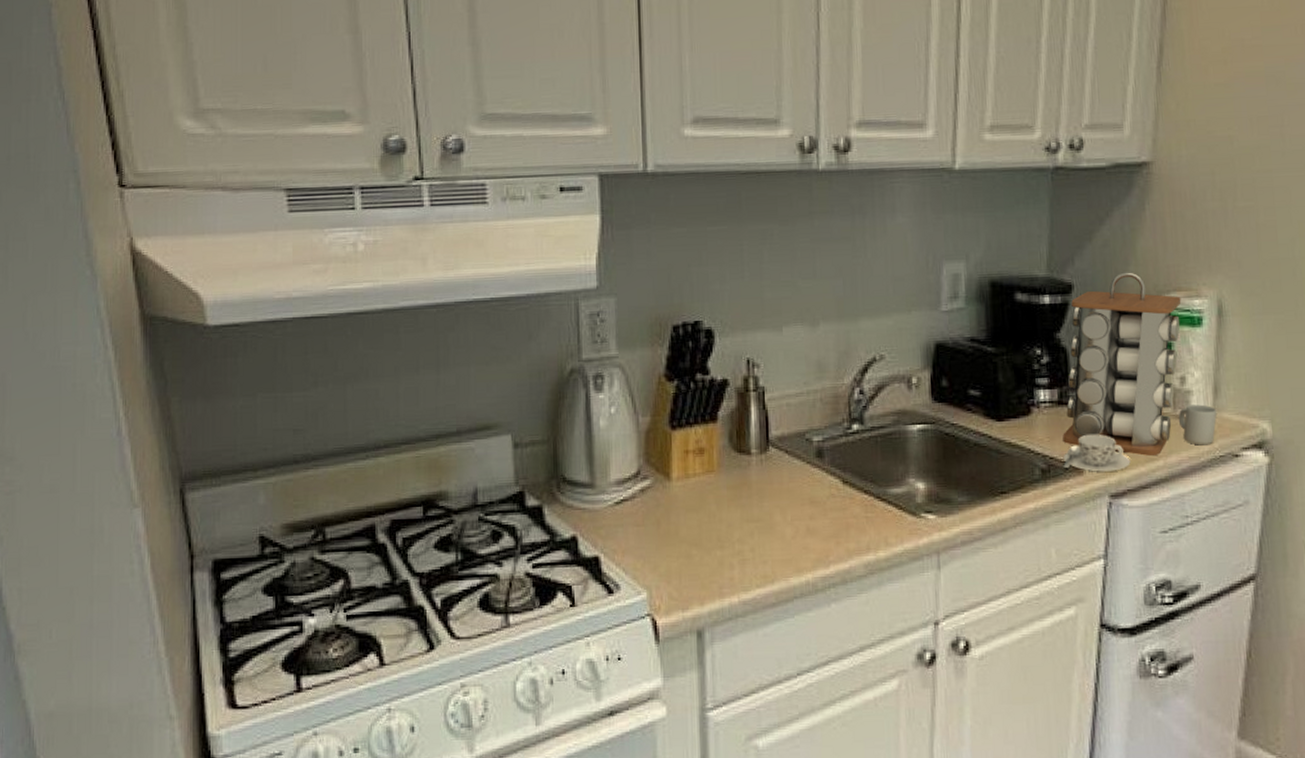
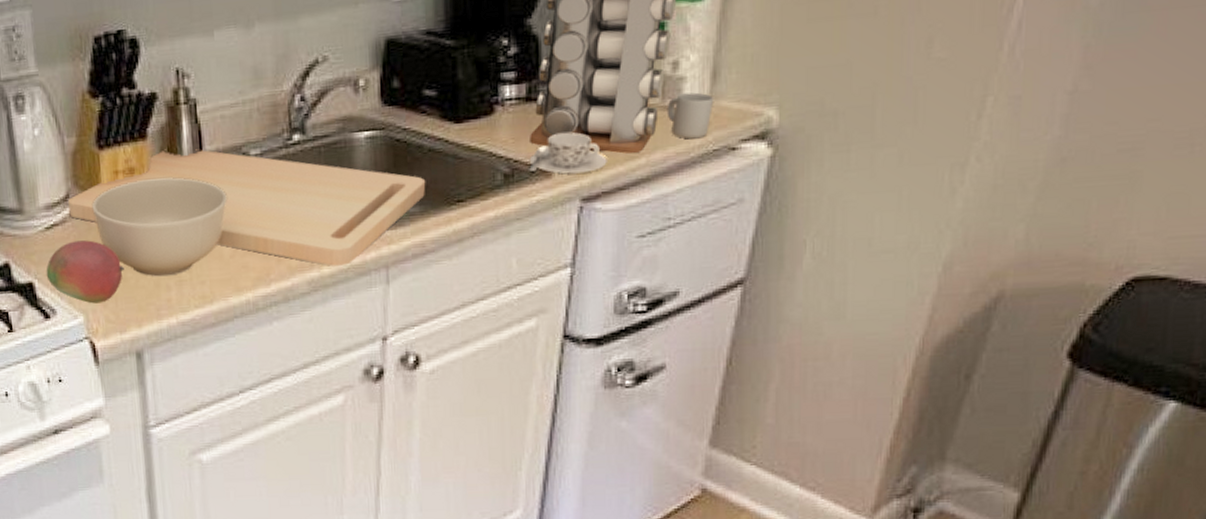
fruit: none [612,516,689,580] -> present [46,240,124,304]
cutting board: none [639,432,973,550] -> present [68,149,426,266]
bowl: none [661,458,790,555] -> present [91,177,227,277]

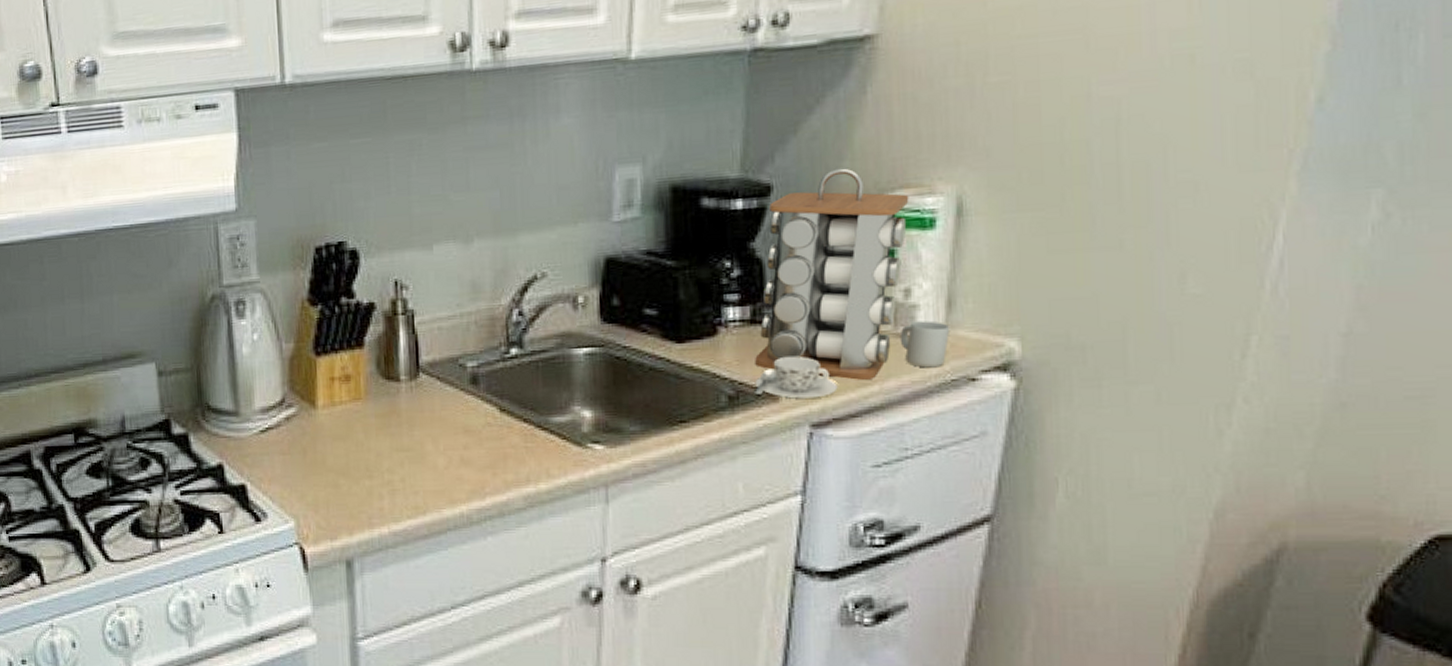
fruit: present [46,240,124,304] -> none [259,445,337,509]
cutting board: present [68,149,426,266] -> none [284,358,647,482]
bowl: present [91,177,227,277] -> none [307,385,443,485]

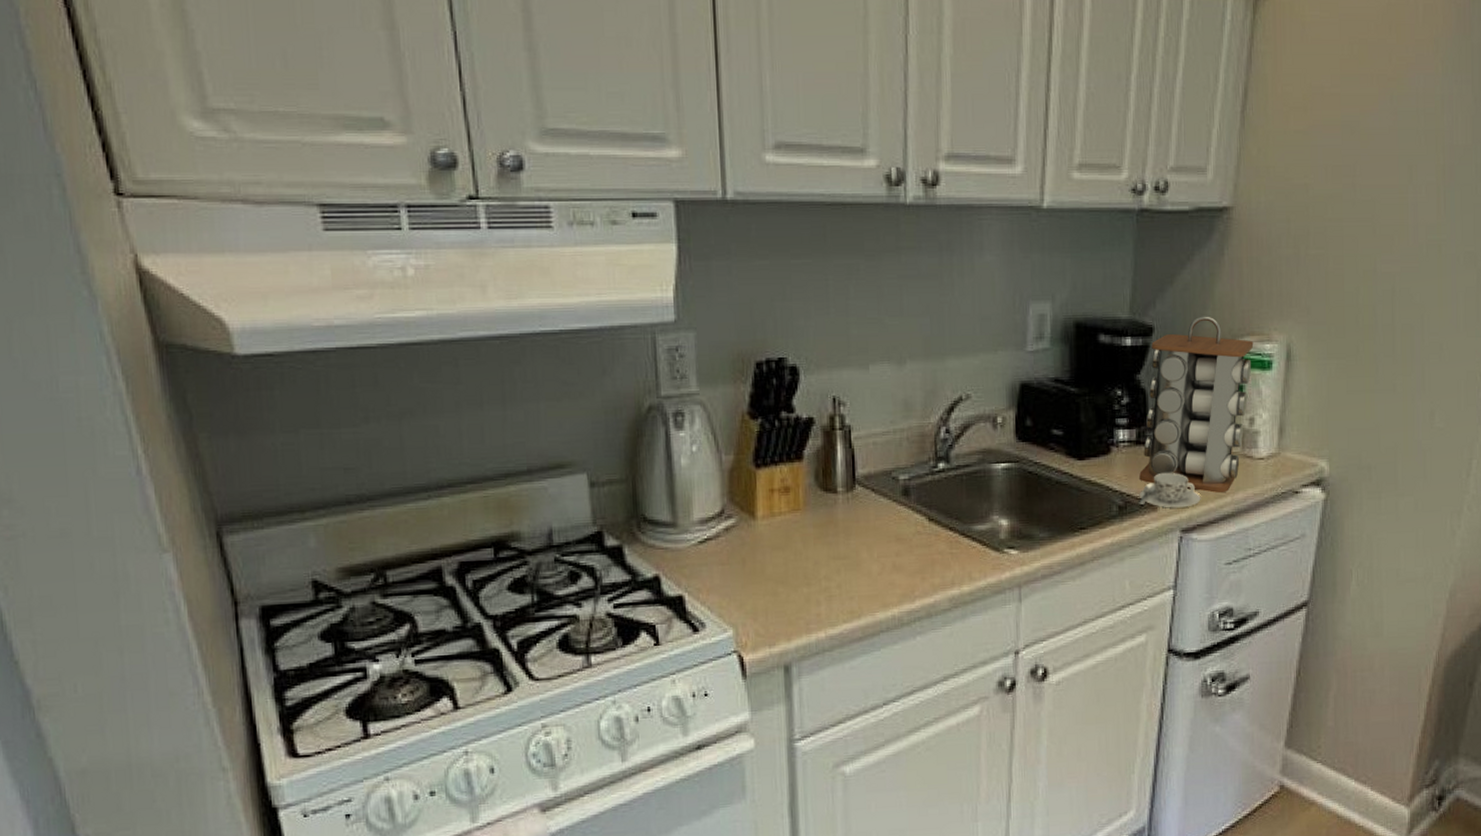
mug: present [899,320,951,368] -> none [1246,444,1281,483]

